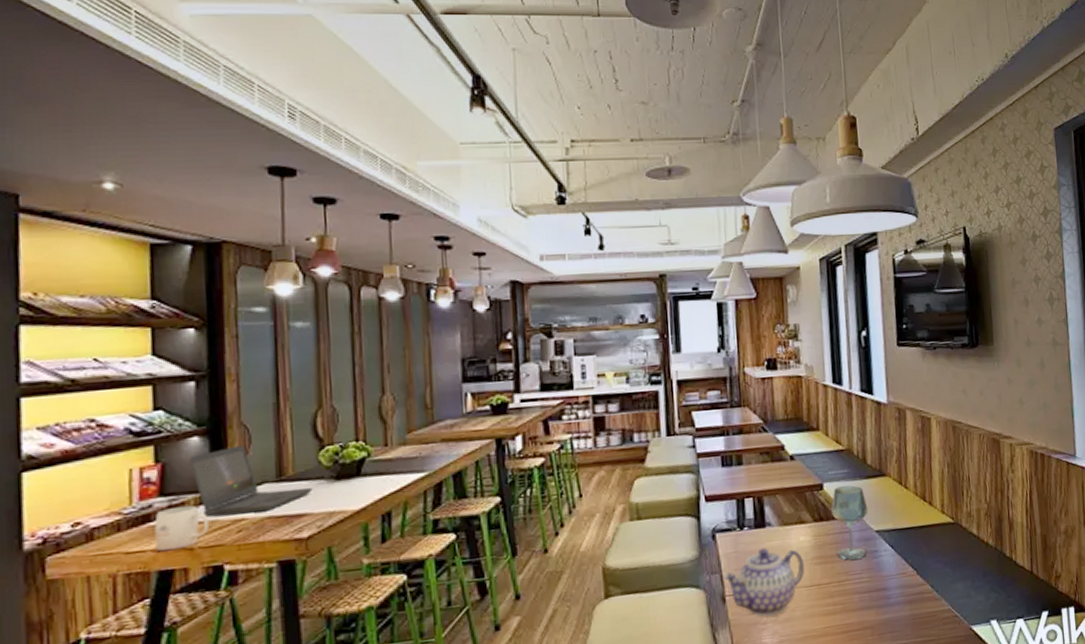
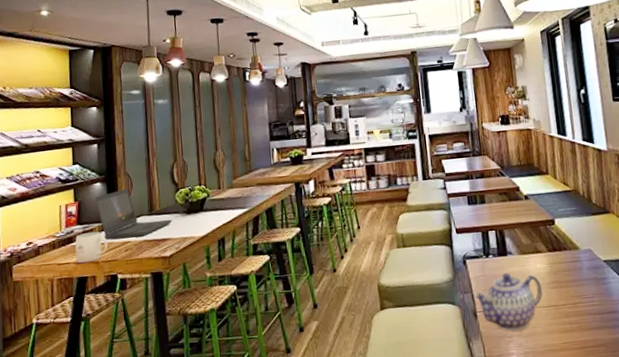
wine glass: present [831,485,868,561] -> none [562,221,597,286]

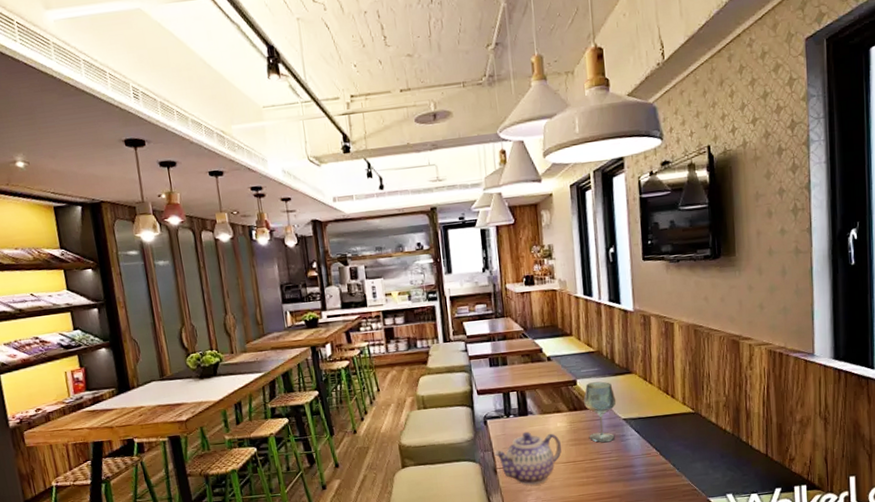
mug: present [75,231,108,264] -> none [85,397,121,429]
laptop computer: present [95,188,172,240] -> none [101,354,186,405]
wine glass: none [562,221,597,286] -> present [584,381,617,443]

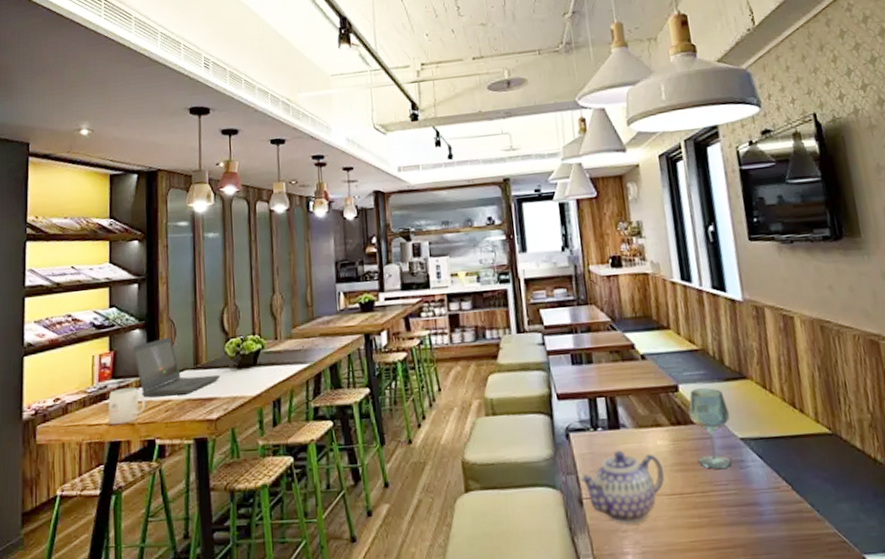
mug: none [85,397,121,429] -> present [108,387,146,426]
laptop computer: none [101,354,186,405] -> present [133,337,221,398]

